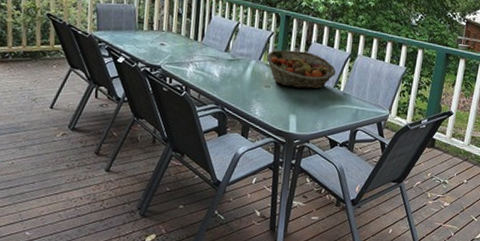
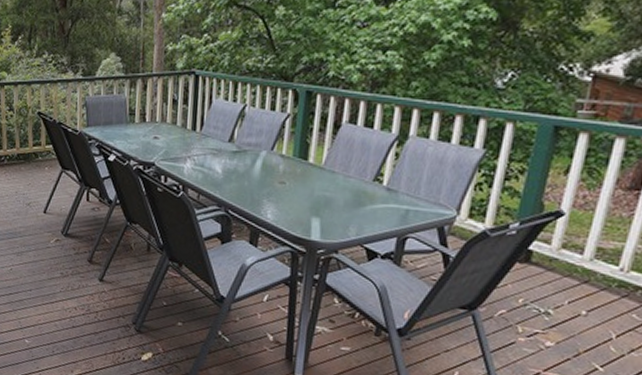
fruit basket: present [266,49,336,89] -> none [280,135,377,184]

